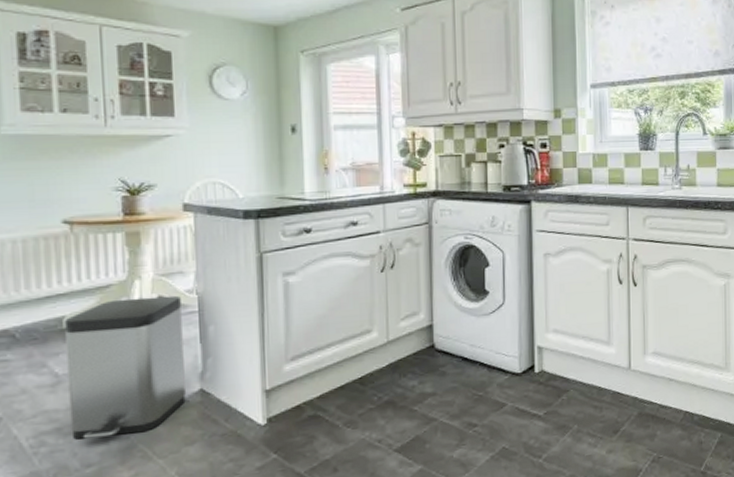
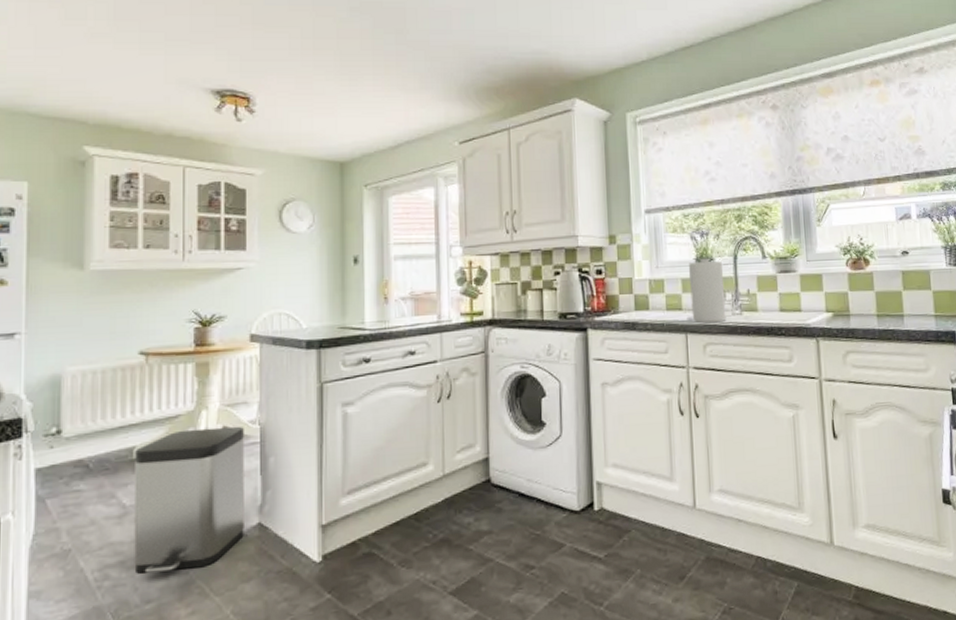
paper towel holder: none [632,133,666,197] -> present [689,258,726,324]

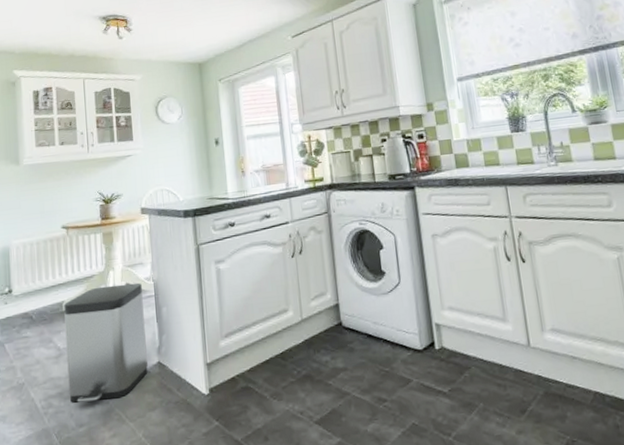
paper towel holder: present [689,258,726,324] -> none [502,116,543,177]

